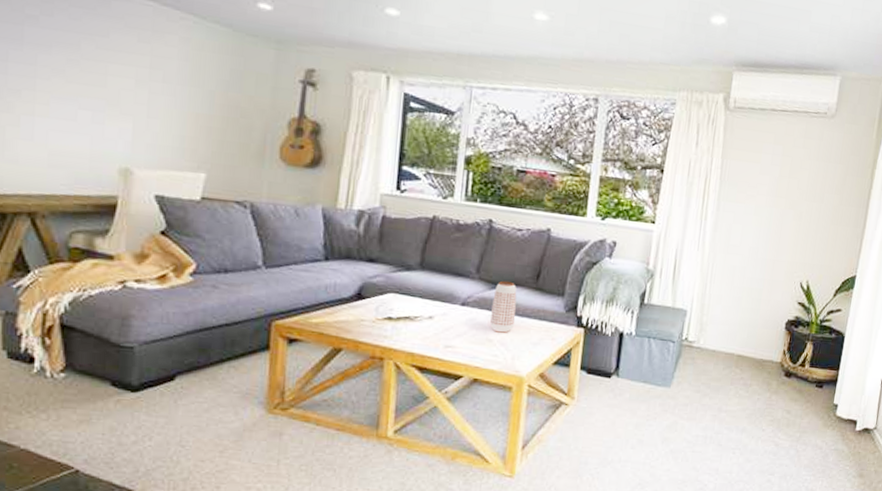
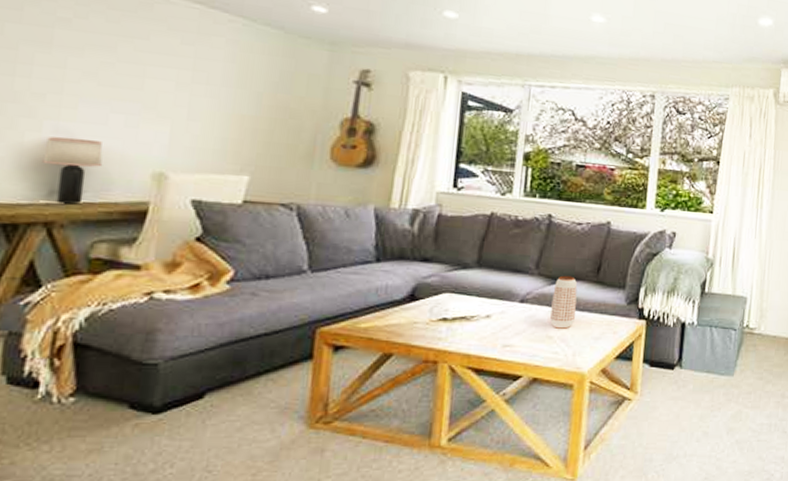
table lamp: none [23,131,75,197] -> present [42,137,103,205]

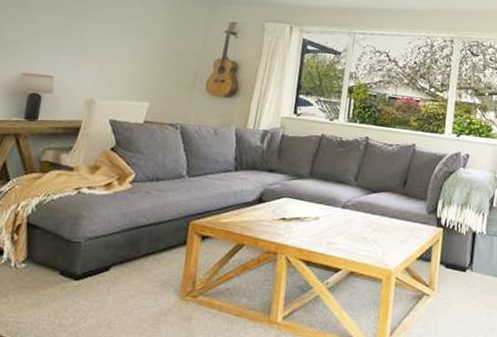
vase: present [550,275,578,329] -> none [365,187,388,232]

